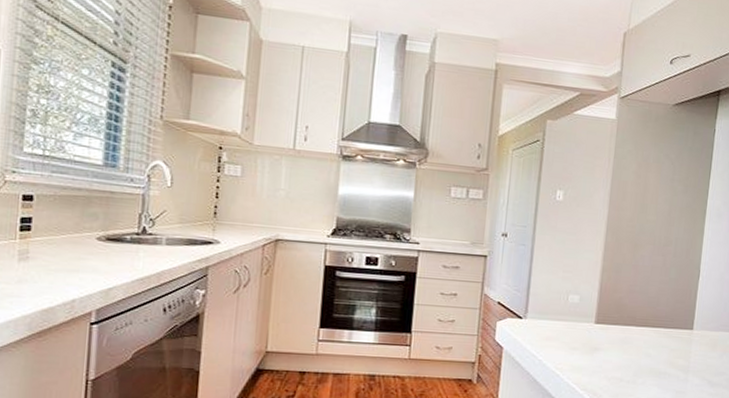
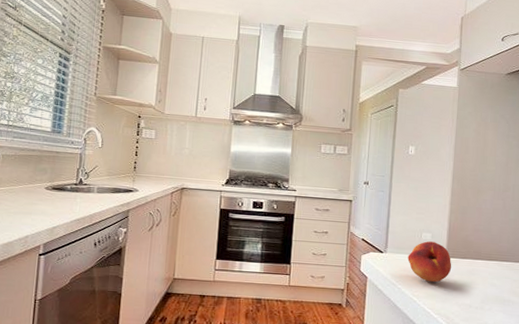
fruit: none [551,305,602,353] -> present [407,241,452,283]

